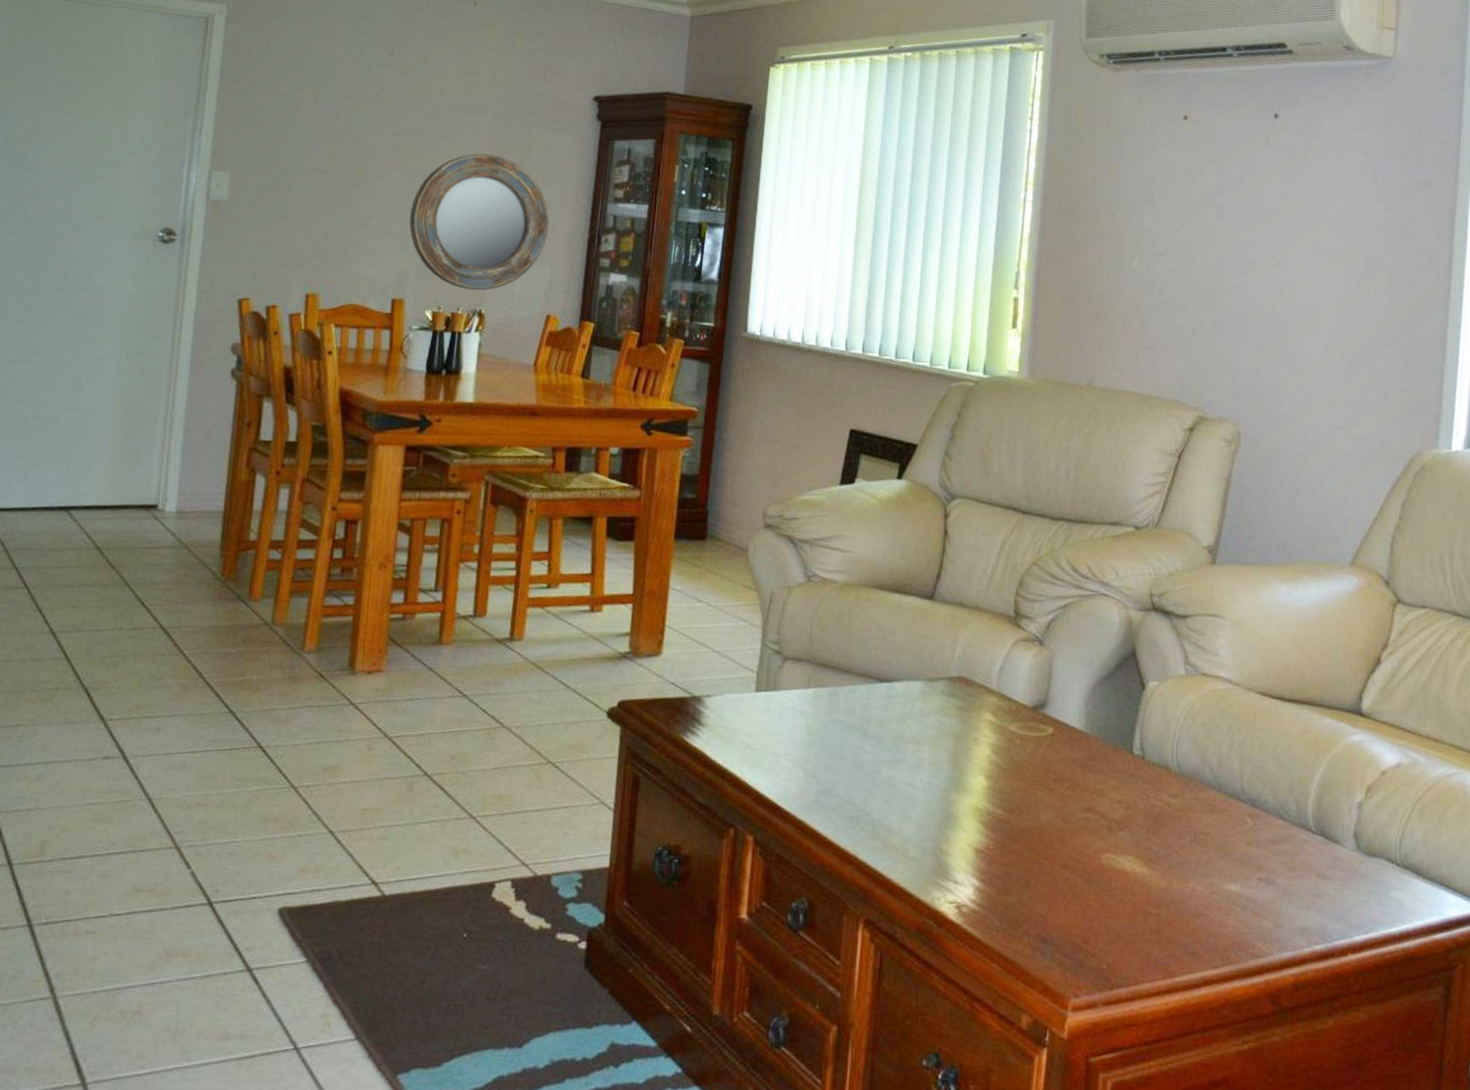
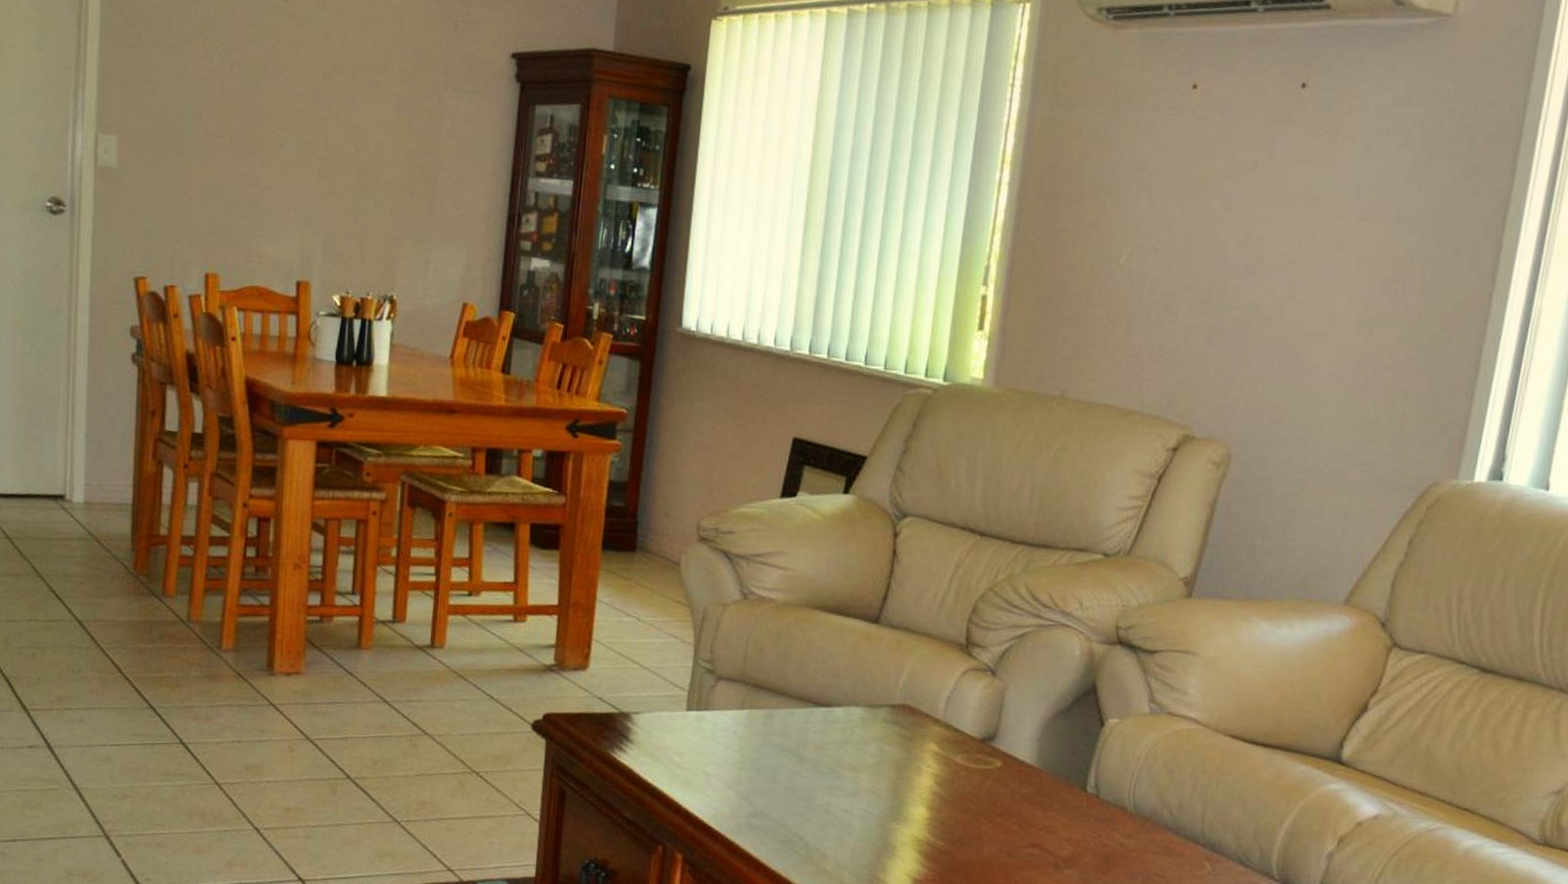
home mirror: present [409,153,549,291] -> none [313,118,464,274]

